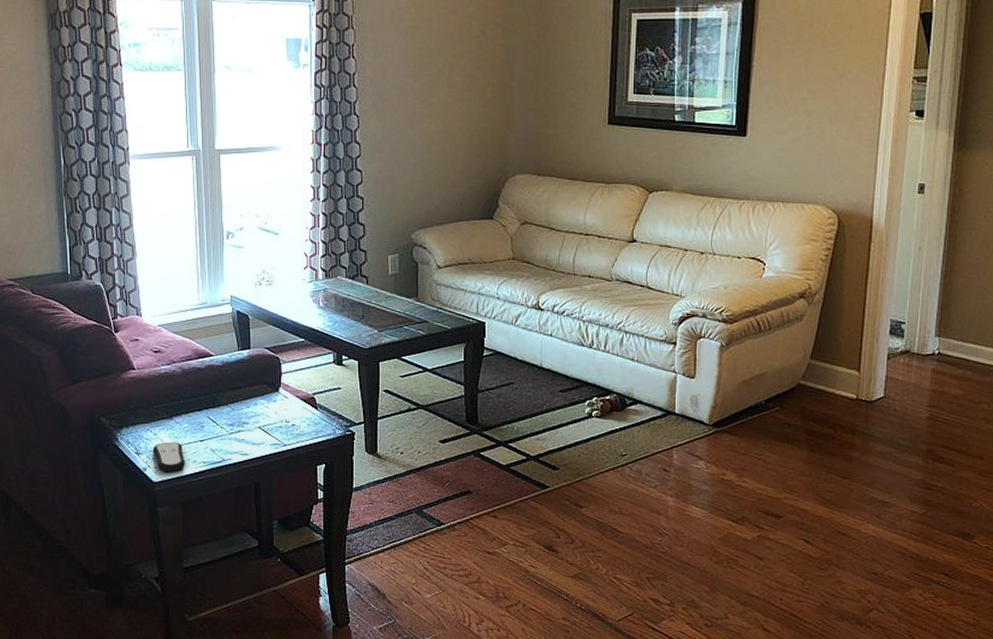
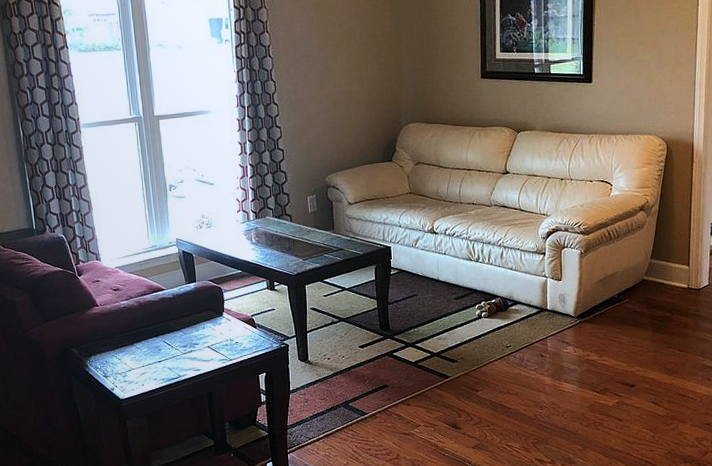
remote control: present [152,442,185,473] -> none [118,364,147,390]

